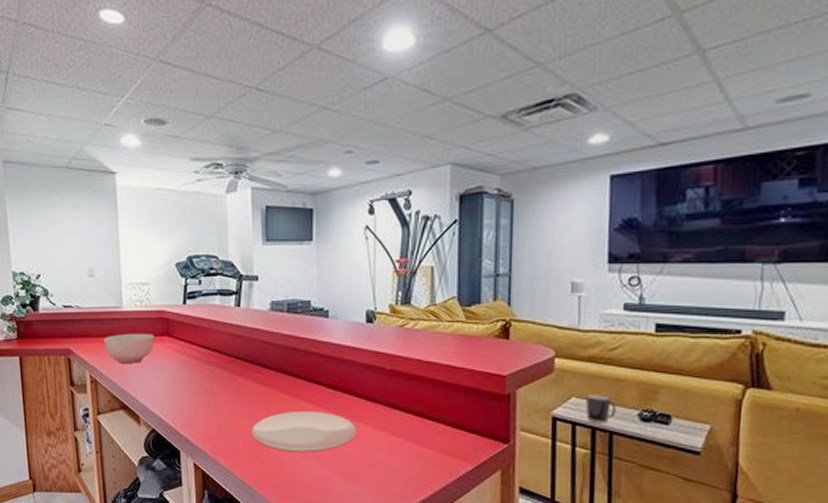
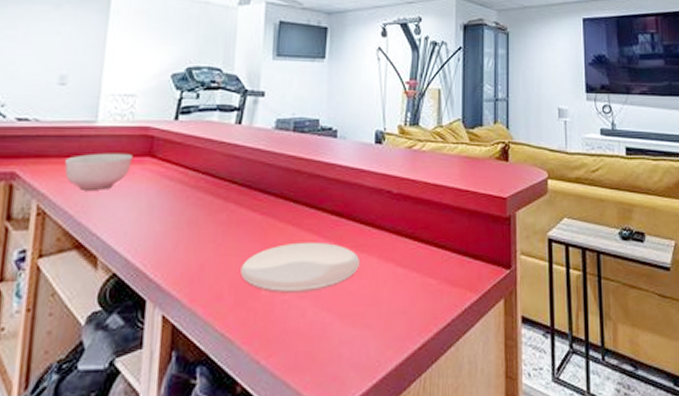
mug: present [585,393,616,424] -> none [576,214,601,244]

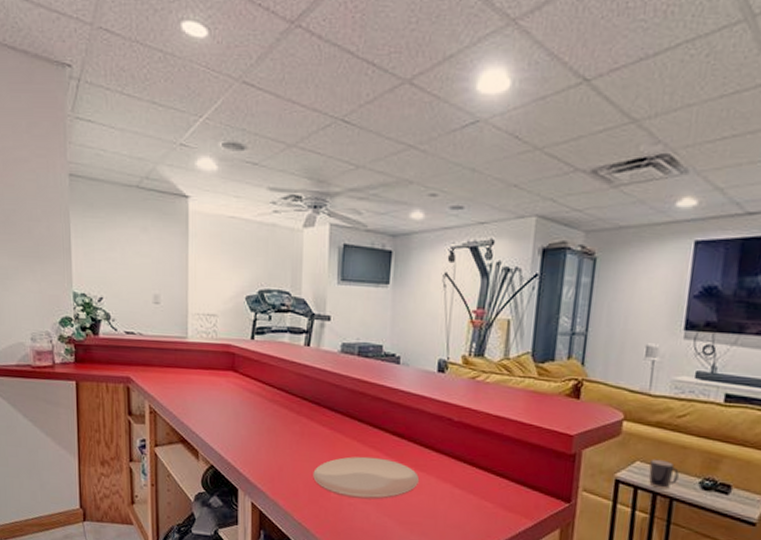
bowl: present [64,153,133,190] -> none [165,365,218,397]
mug: none [576,214,601,244] -> present [648,458,679,490]

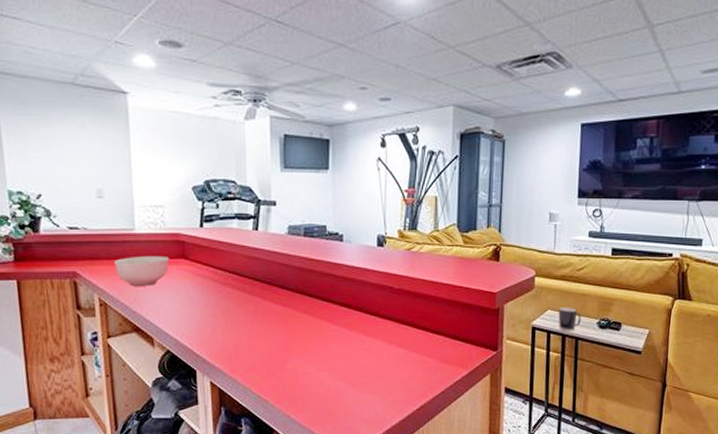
bowl: none [165,365,218,397] -> present [113,255,169,286]
plate: present [313,456,420,500] -> none [269,328,368,367]

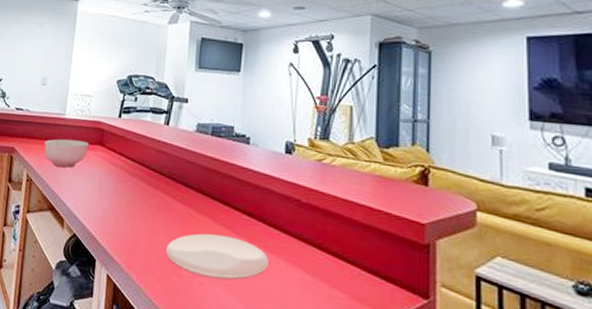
plate: none [269,328,368,367] -> present [166,233,270,281]
mug: present [558,306,581,332] -> none [513,255,547,292]

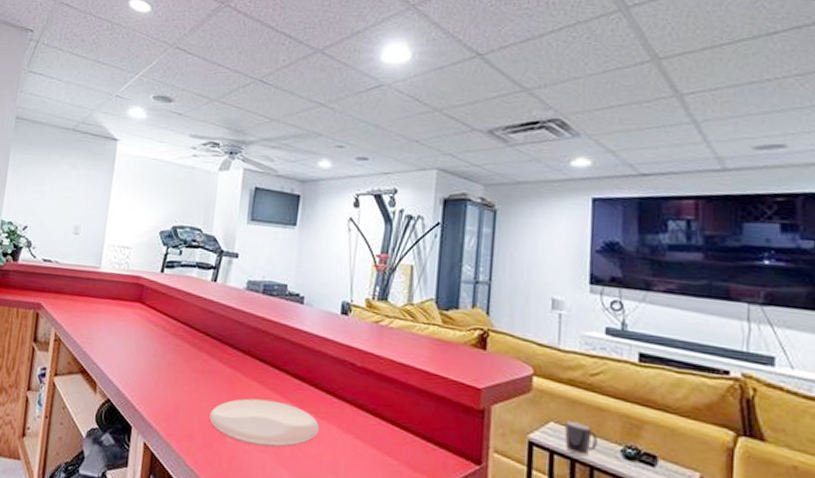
bowl: present [44,139,89,168] -> none [75,294,126,327]
mug: none [513,255,547,292] -> present [564,420,597,457]

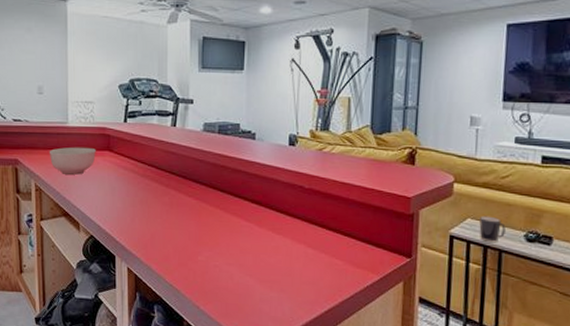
bowl: none [75,294,126,327] -> present [49,147,96,175]
plate: present [209,398,320,448] -> none [182,222,277,261]

